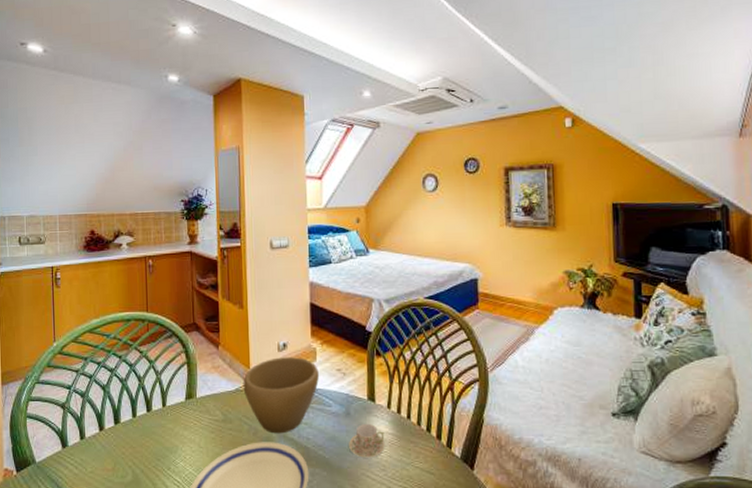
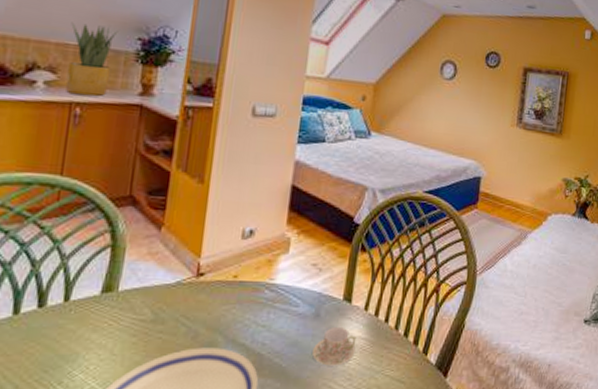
planter: none [137,195,168,251] -> present [65,22,118,96]
bowl: present [243,357,319,434] -> none [187,246,290,338]

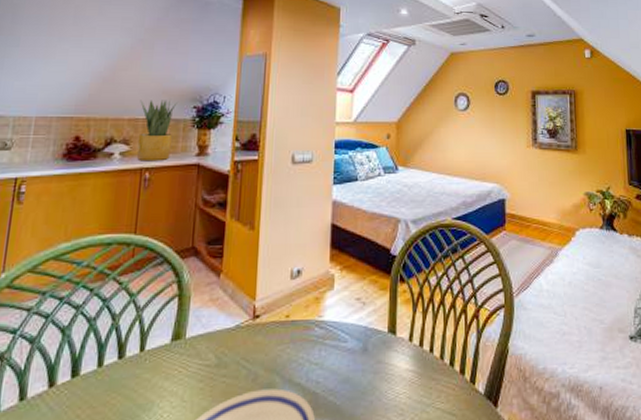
teacup: present [312,326,357,366] -> none [364,359,404,402]

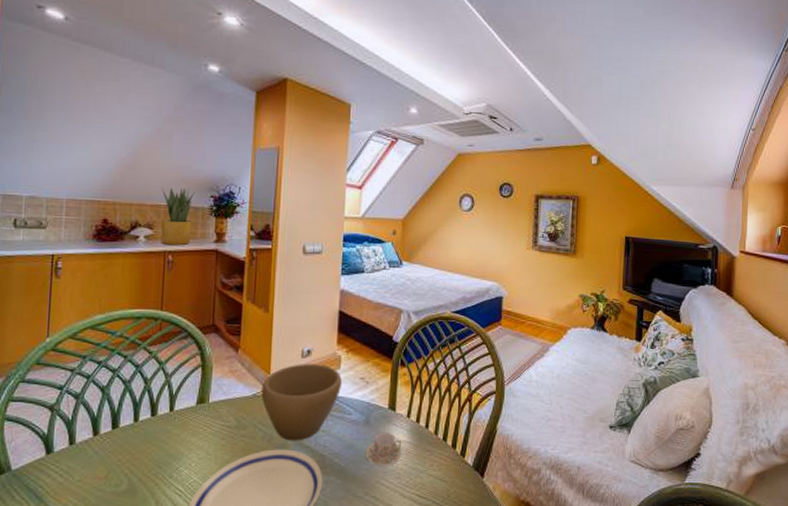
bowl: none [245,285,335,379] -> present [261,364,342,441]
teacup: none [364,359,404,402] -> present [366,431,402,466]

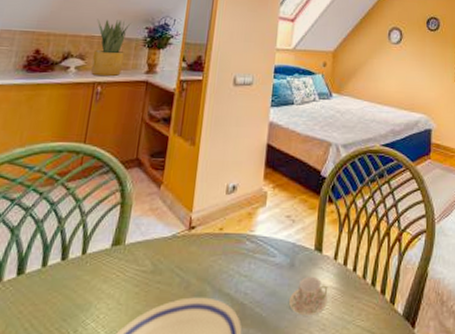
bowl: present [261,364,342,441] -> none [181,201,267,288]

